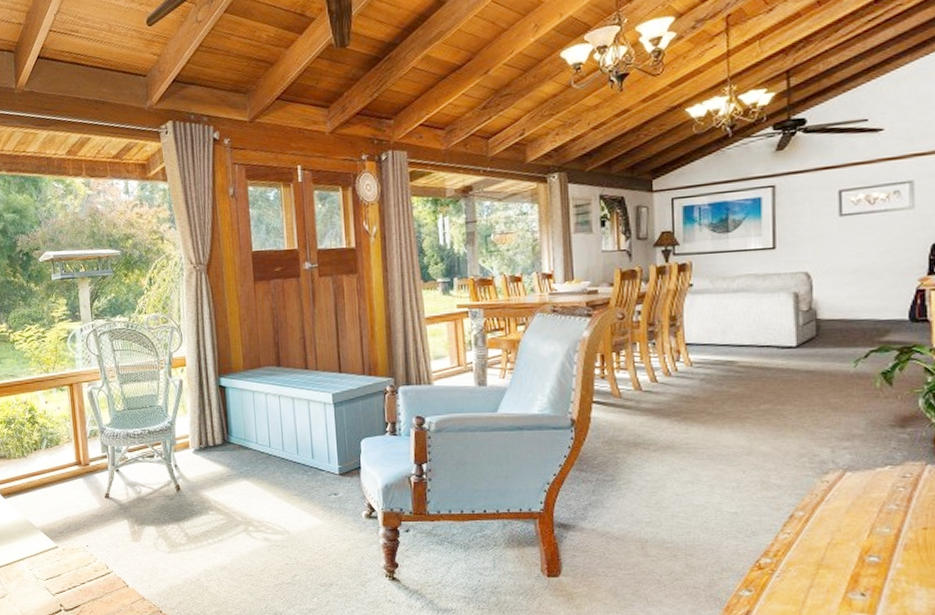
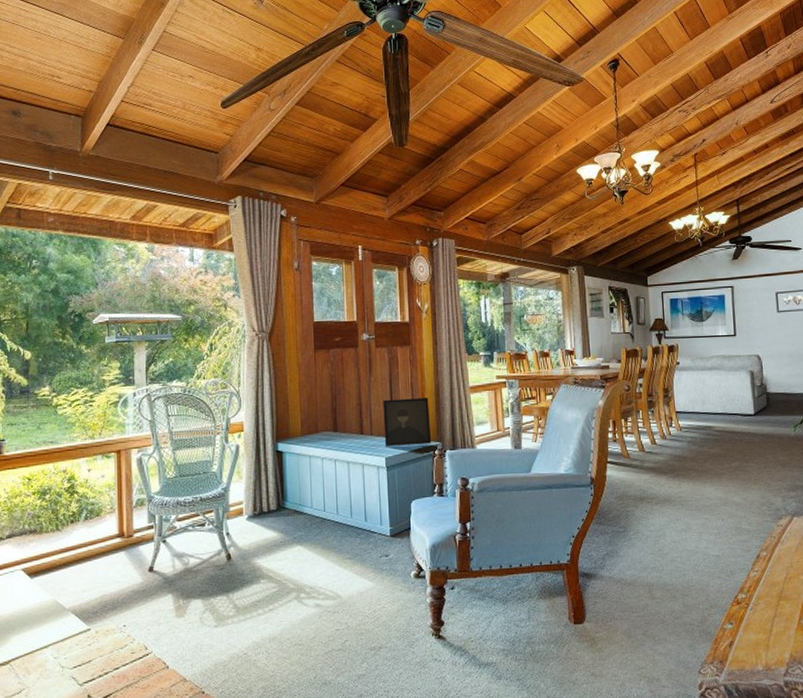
picture frame: none [328,330,383,383] -> present [383,397,432,447]

